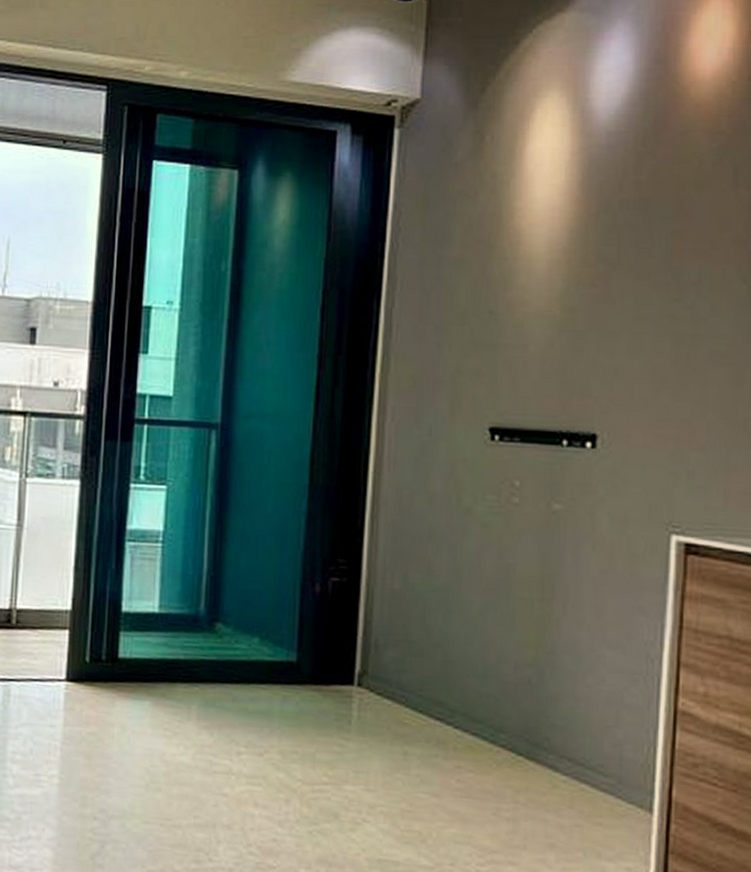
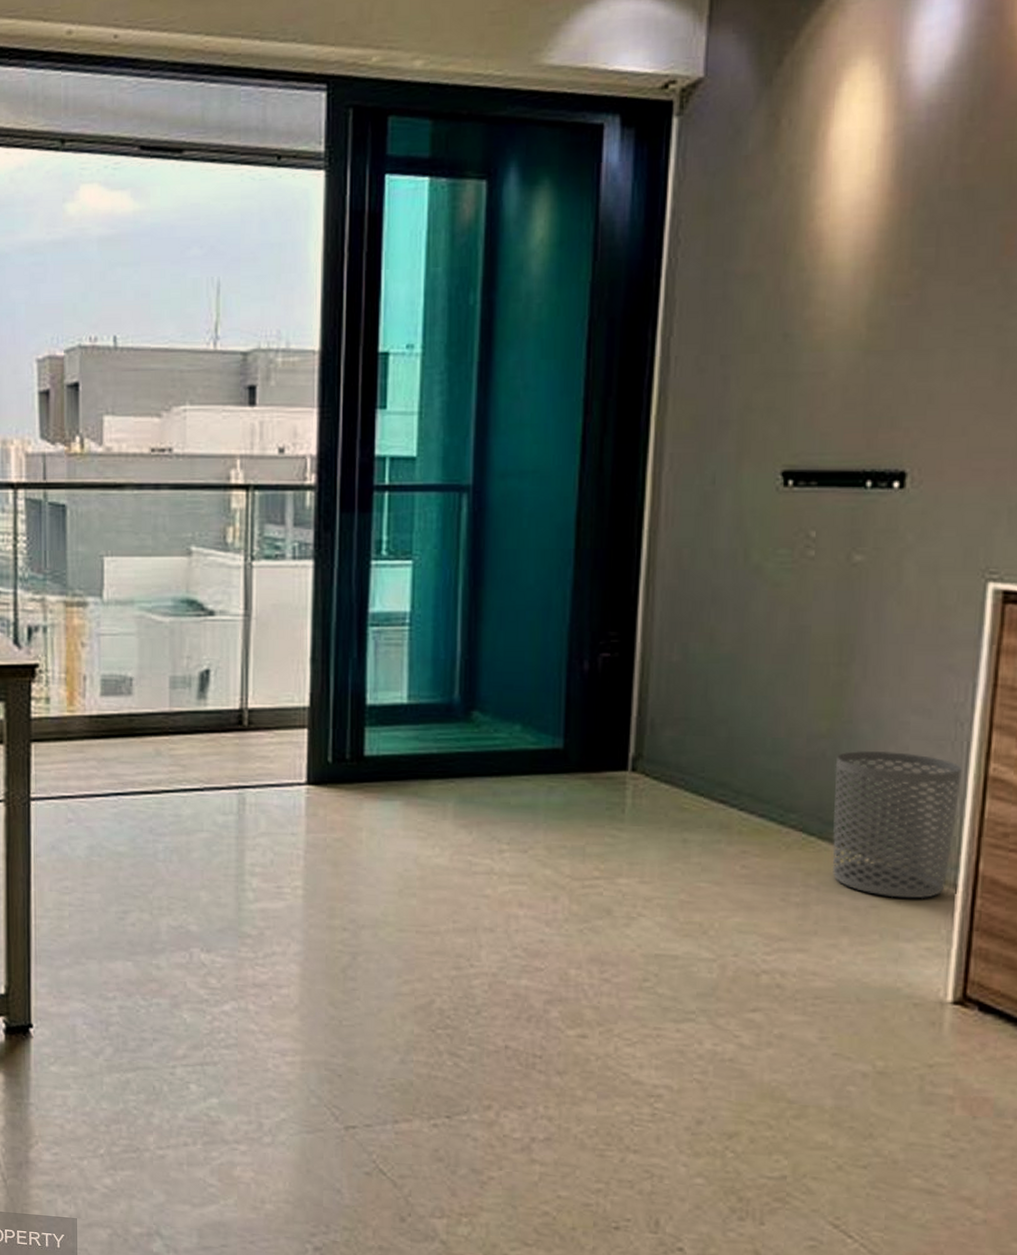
waste bin: none [538,679,654,821] -> present [831,750,962,899]

